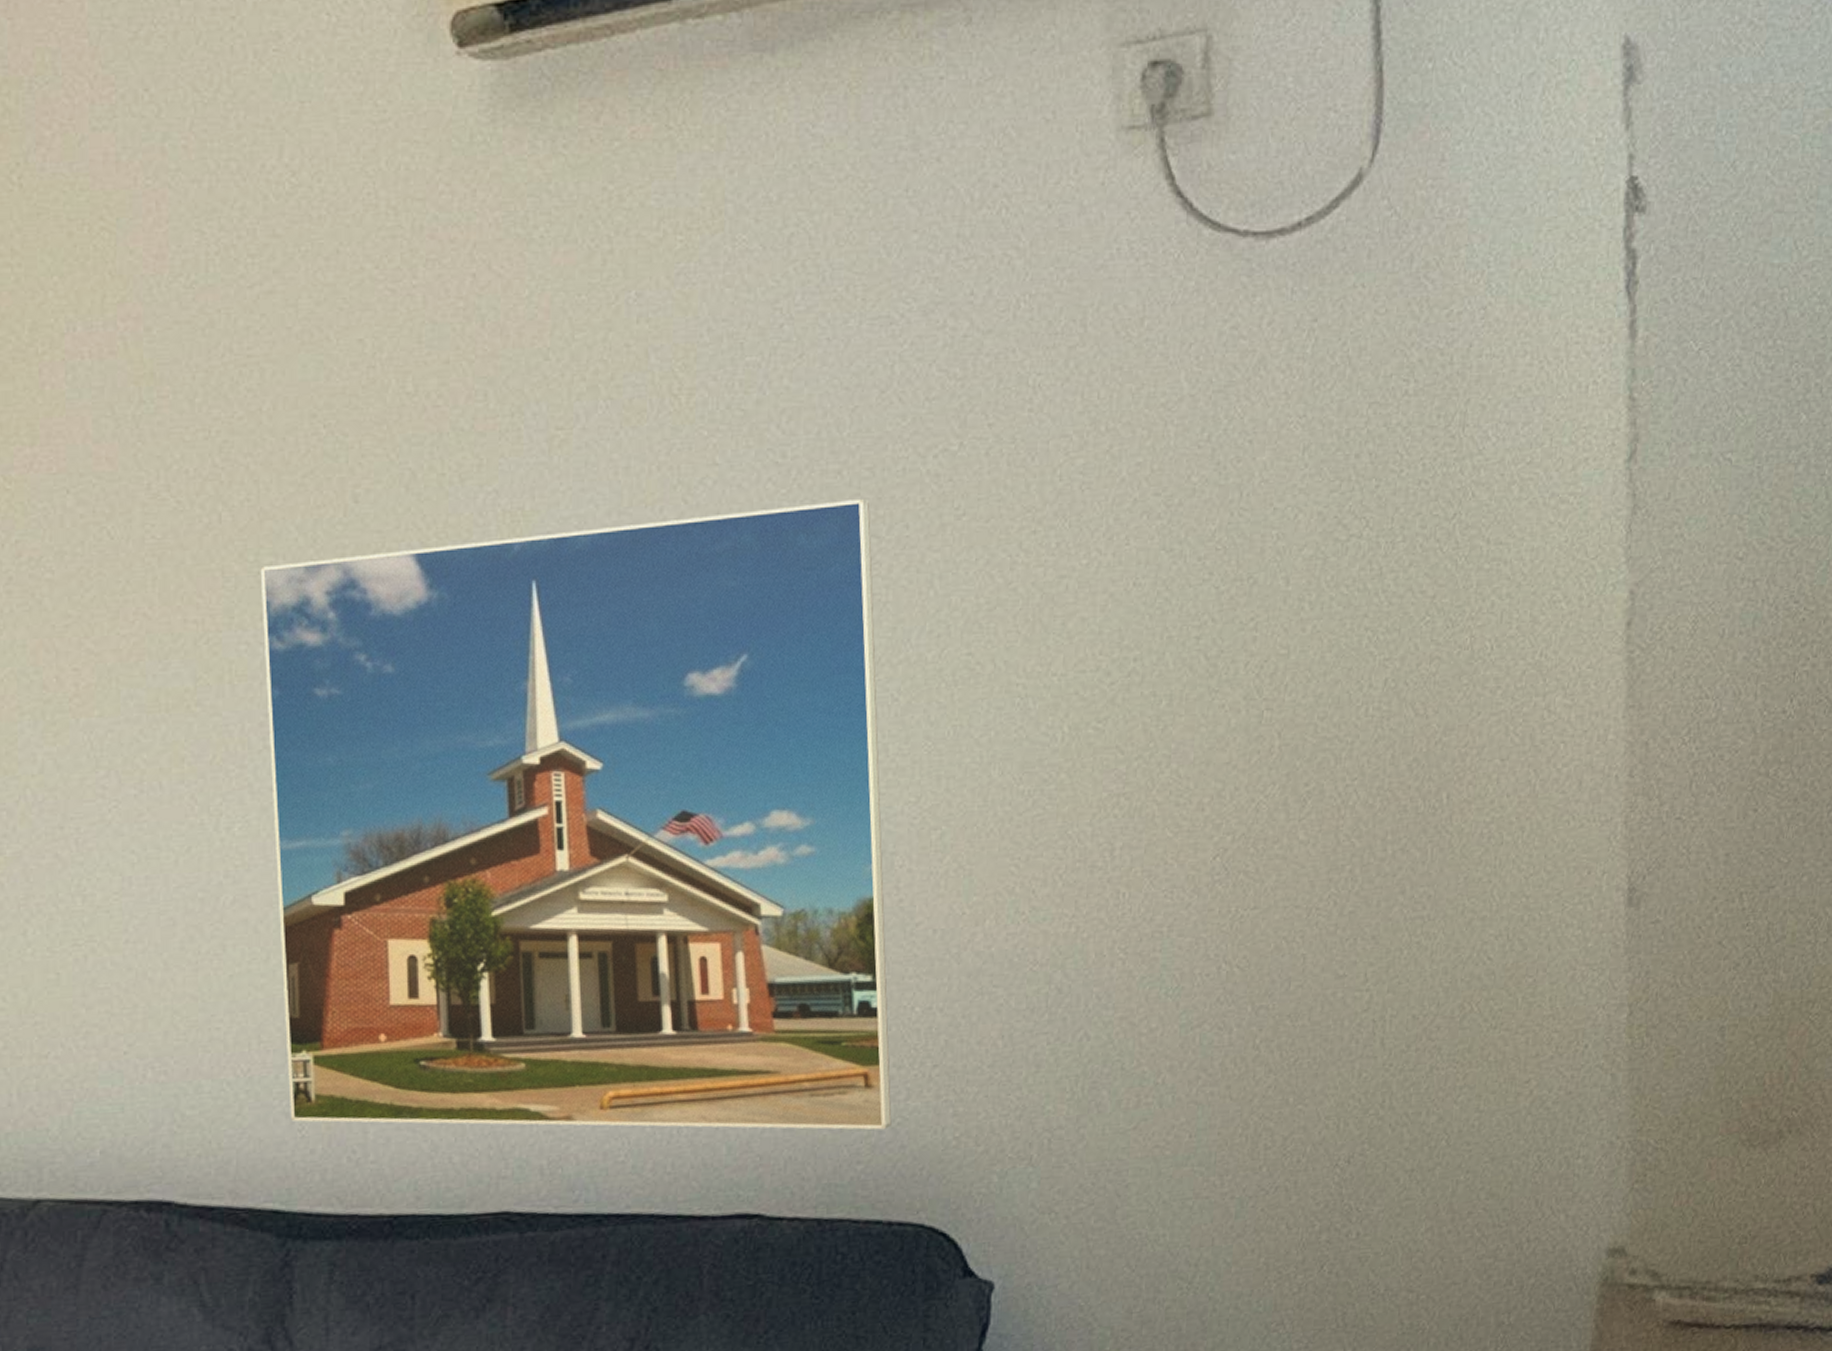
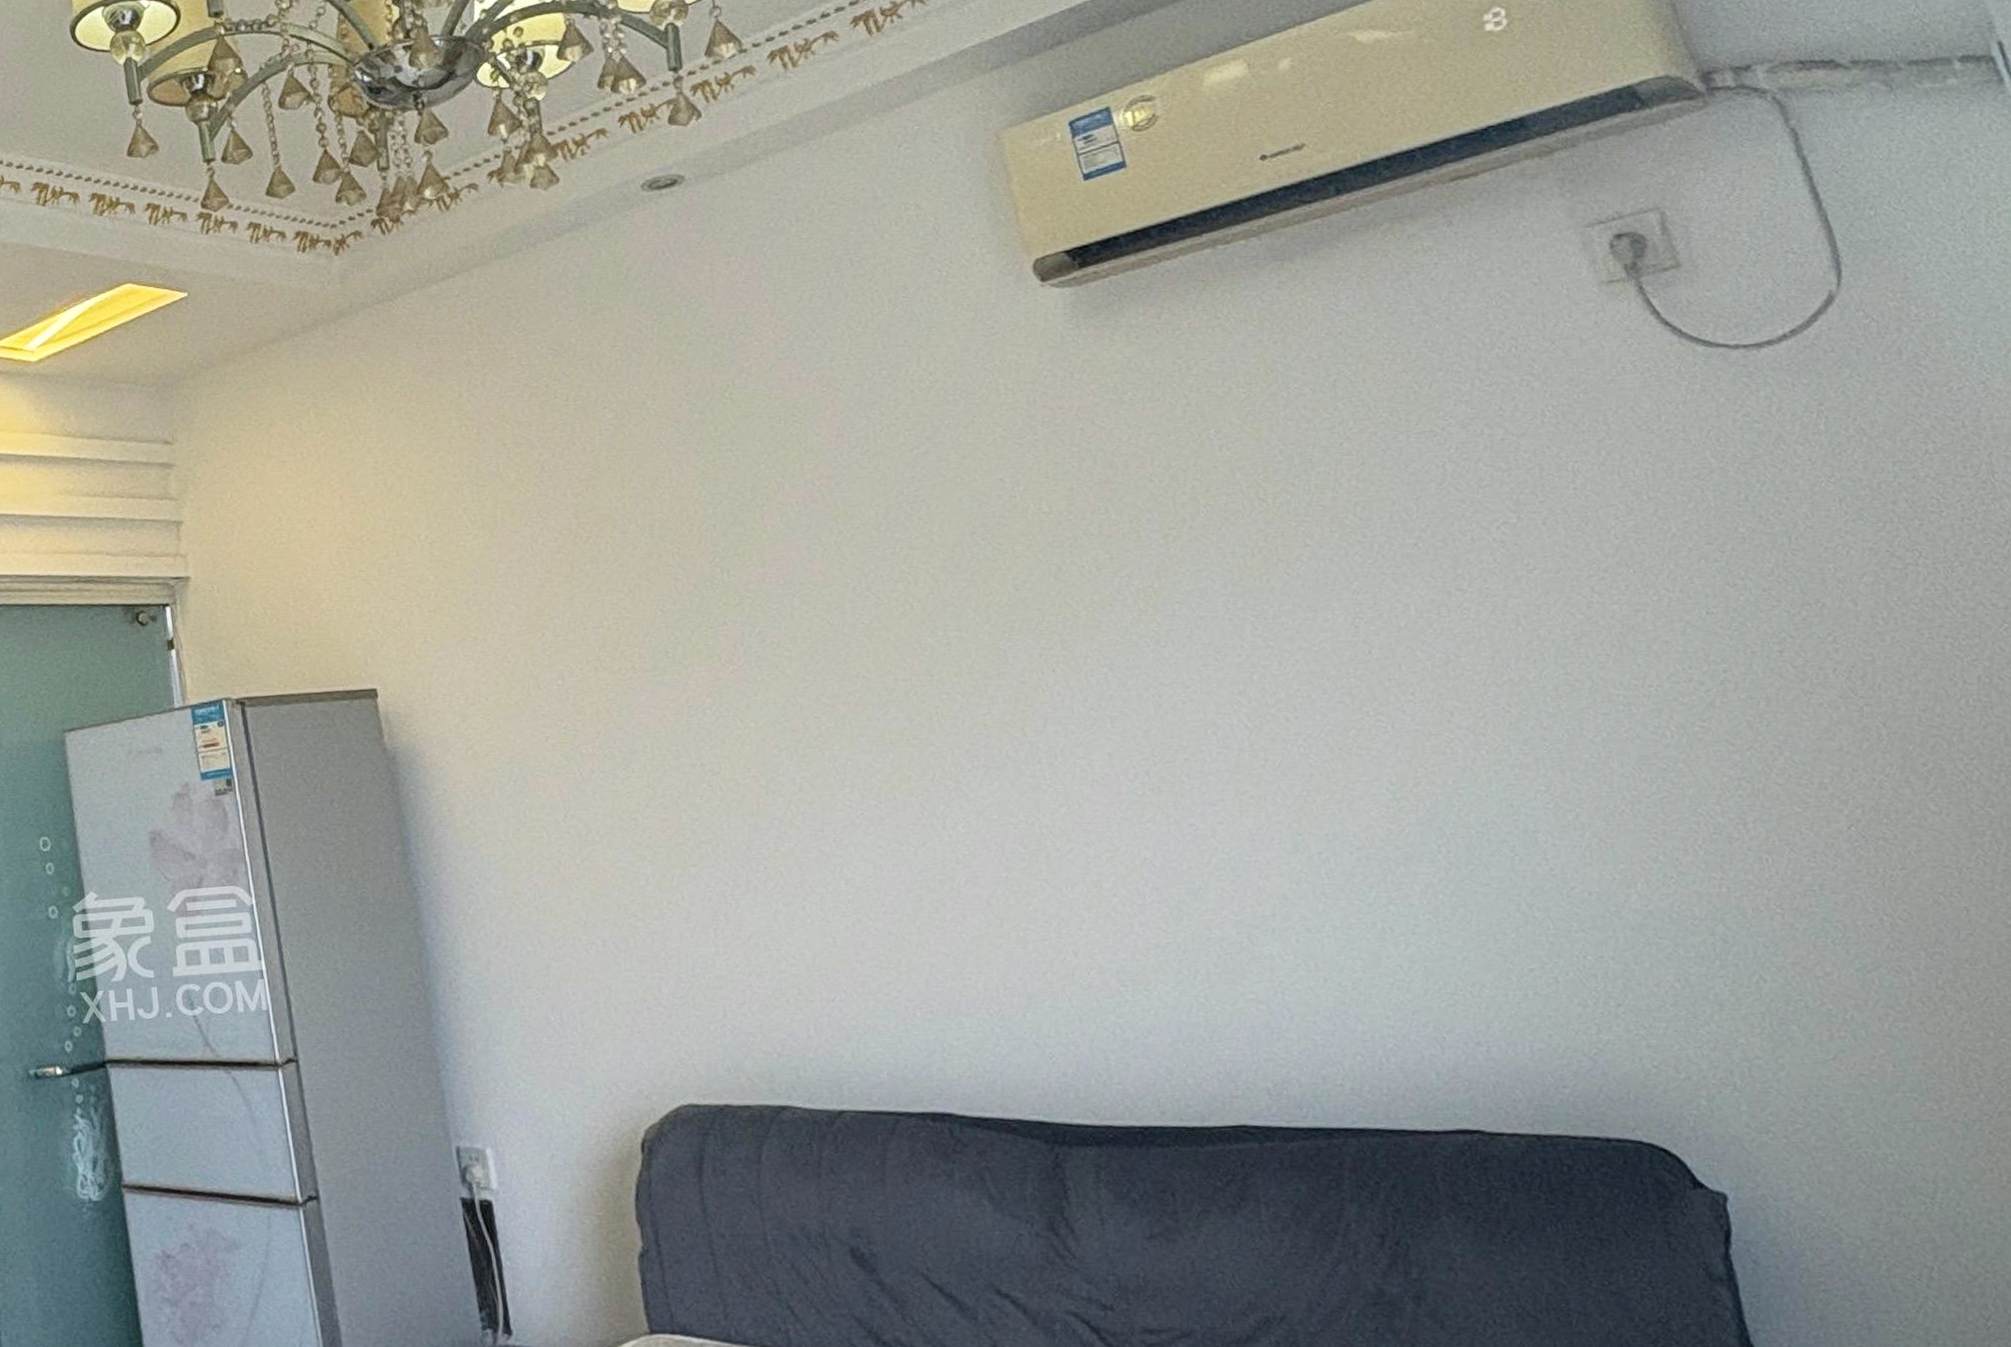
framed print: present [260,499,892,1130] -> none [949,563,1589,1059]

